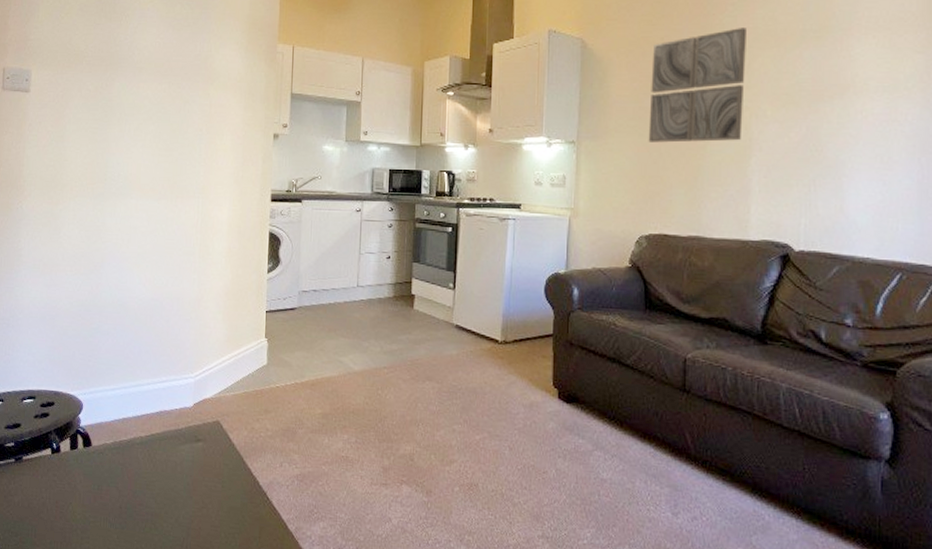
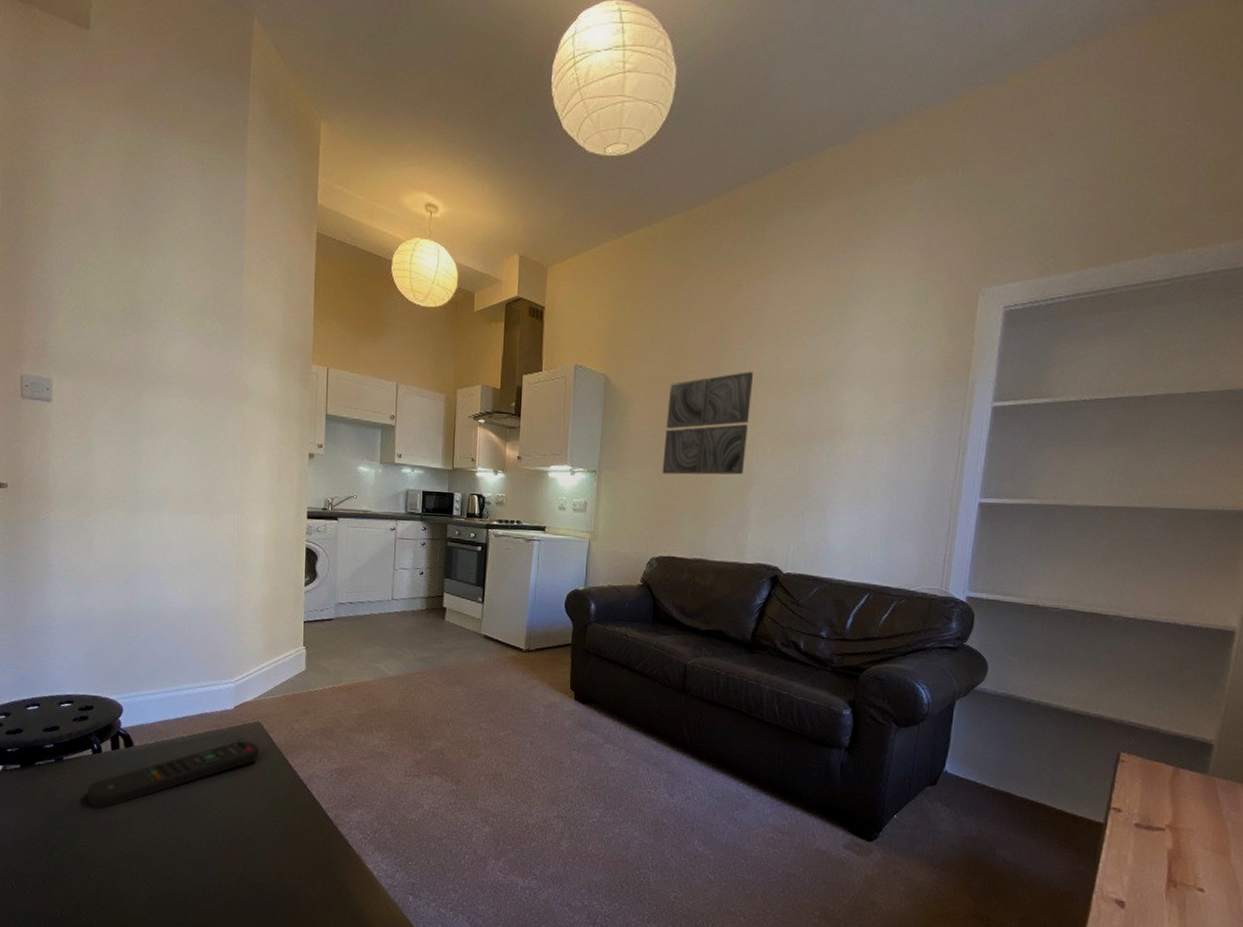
remote control: none [45,441,219,513] -> present [88,740,261,808]

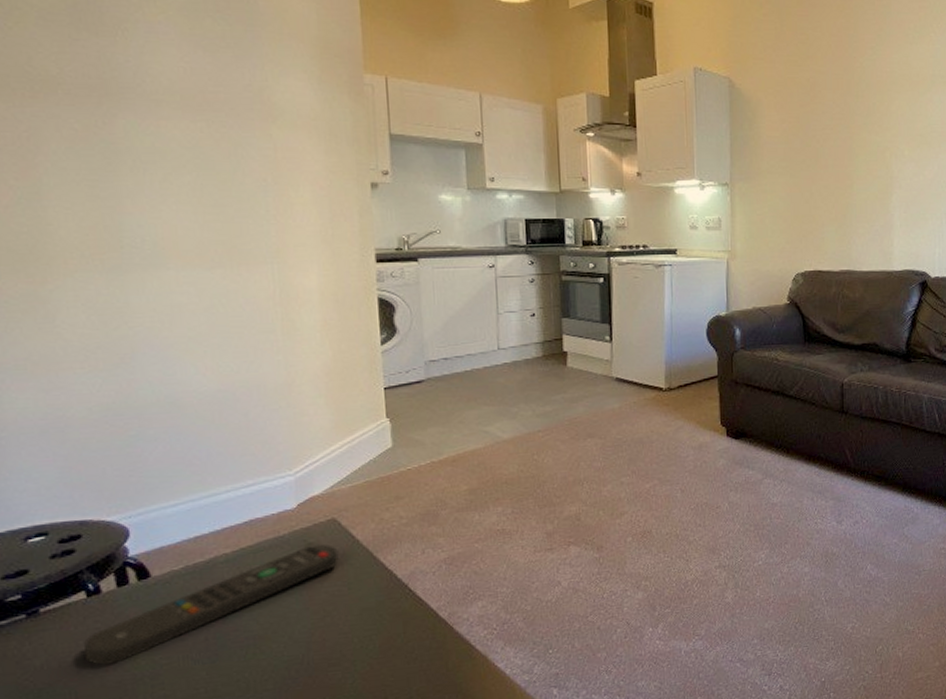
wall art: present [662,372,753,475] -> none [799,71,885,183]

